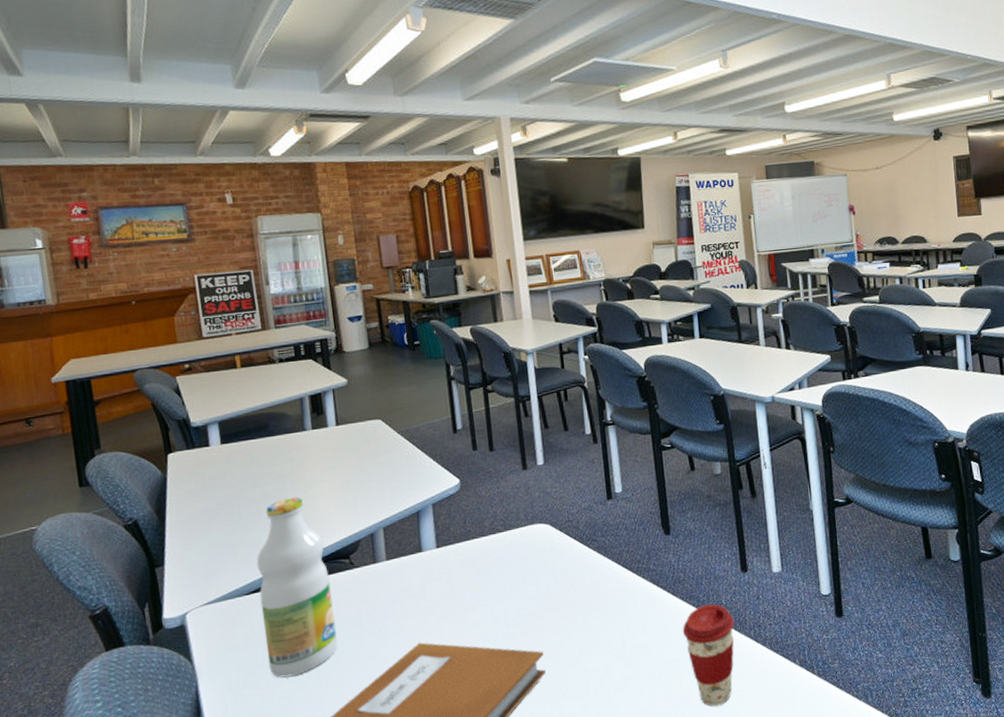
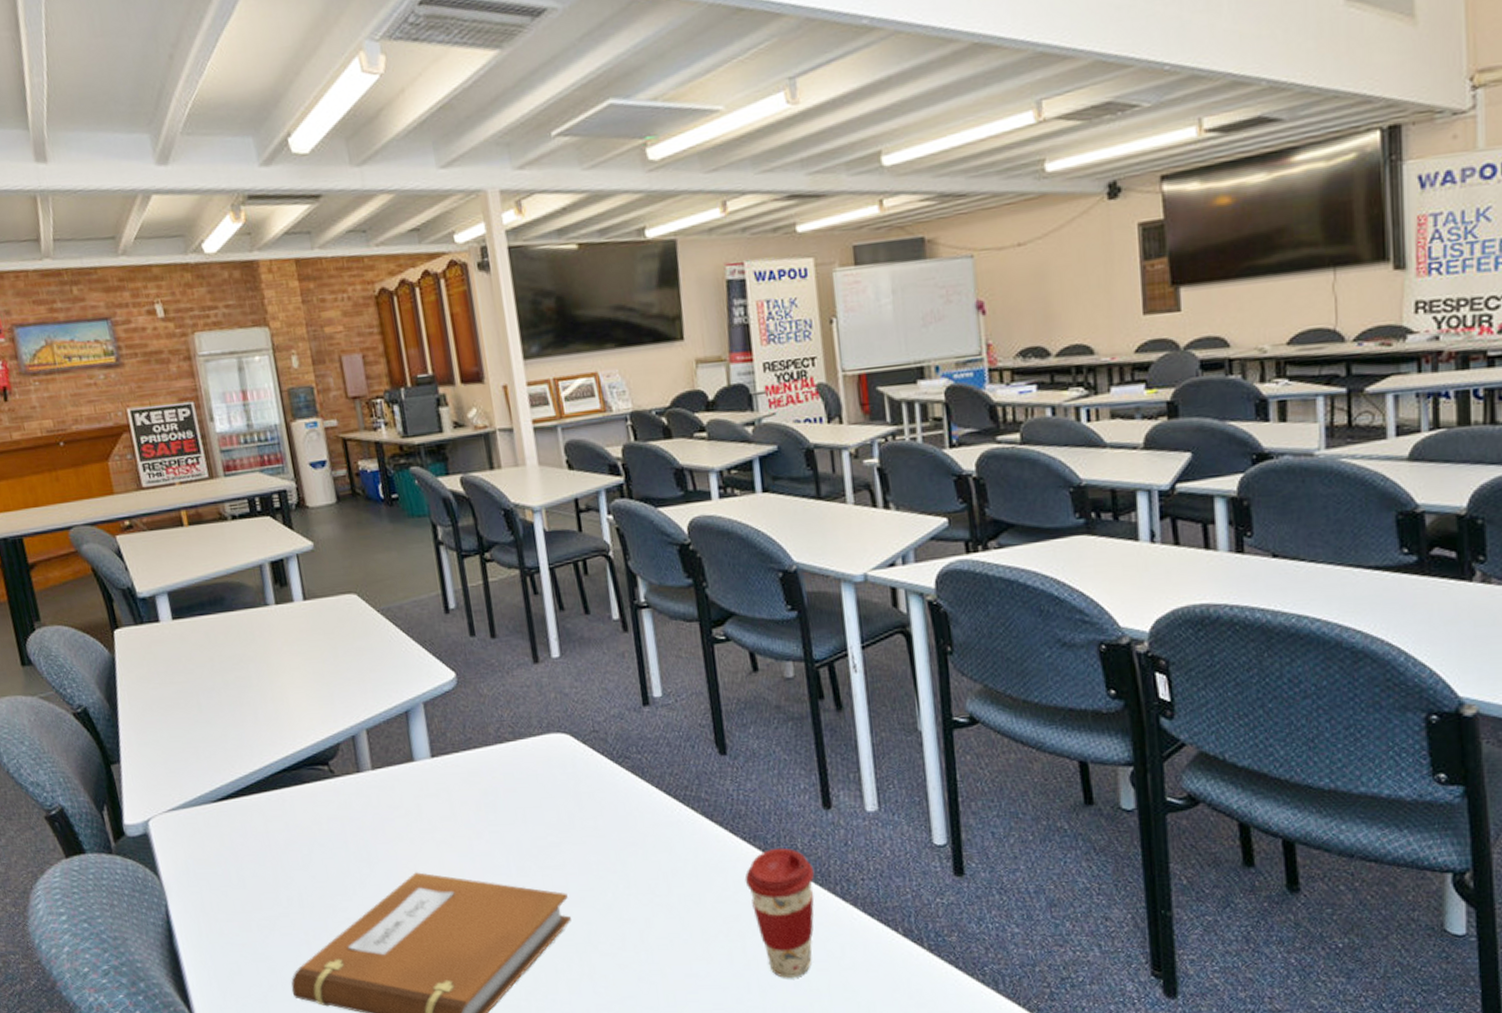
bottle: present [256,496,338,678] -> none [222,687,321,903]

